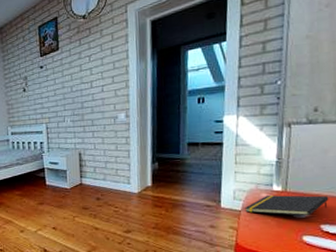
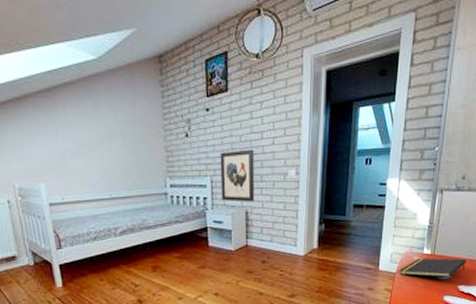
wall art: none [54,98,87,145] -> present [220,149,255,202]

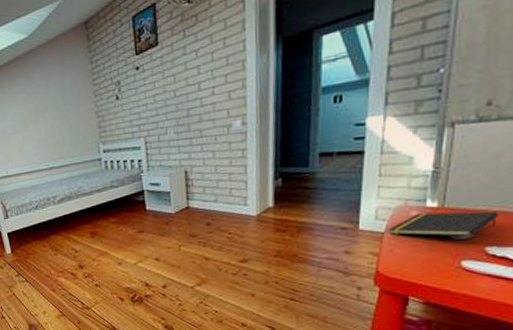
wall art: present [220,149,255,202] -> none [153,103,194,162]

